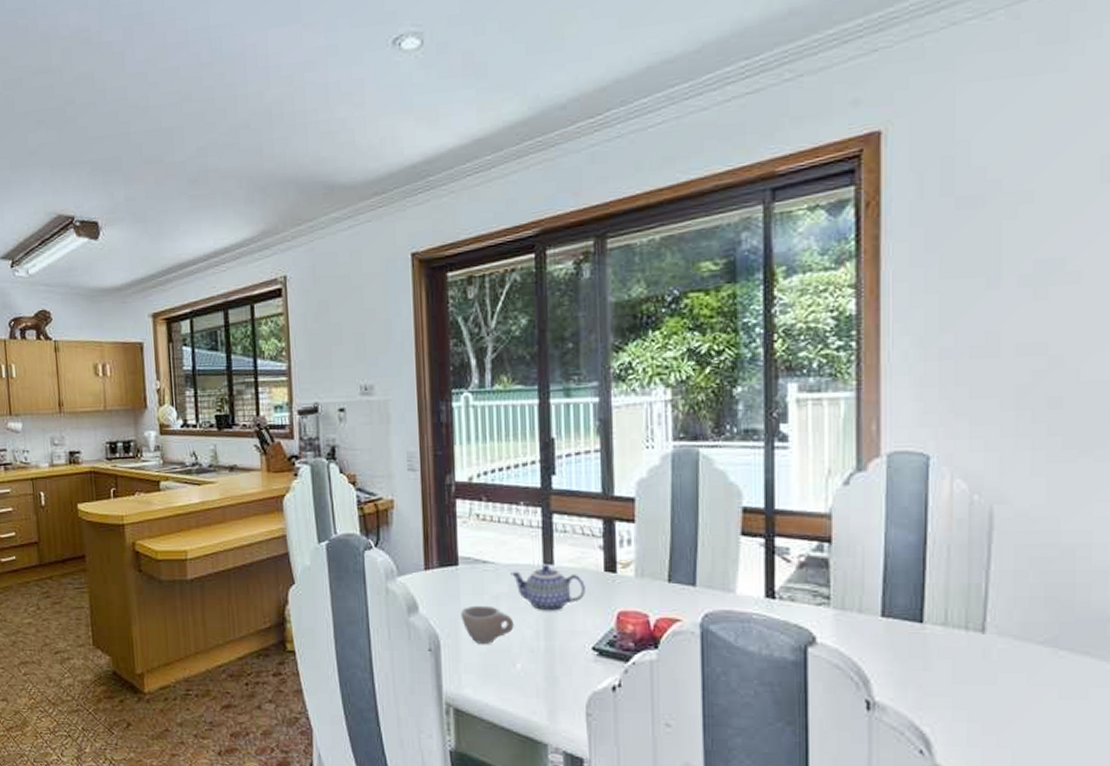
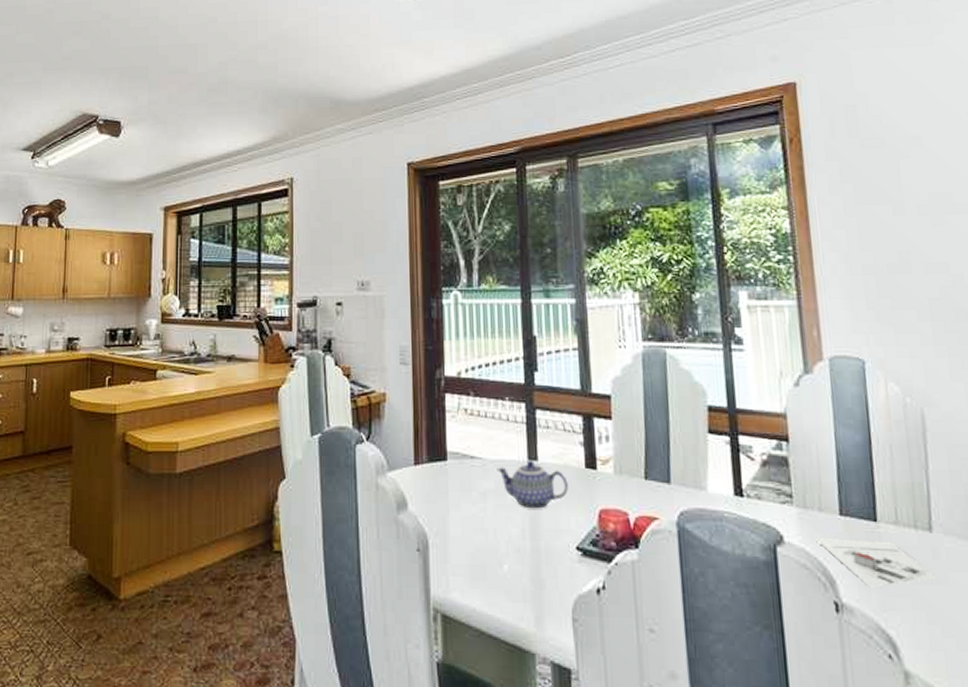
cup: present [461,605,514,644] -> none [449,502,501,543]
architectural model: none [852,638,984,688] -> present [816,537,937,589]

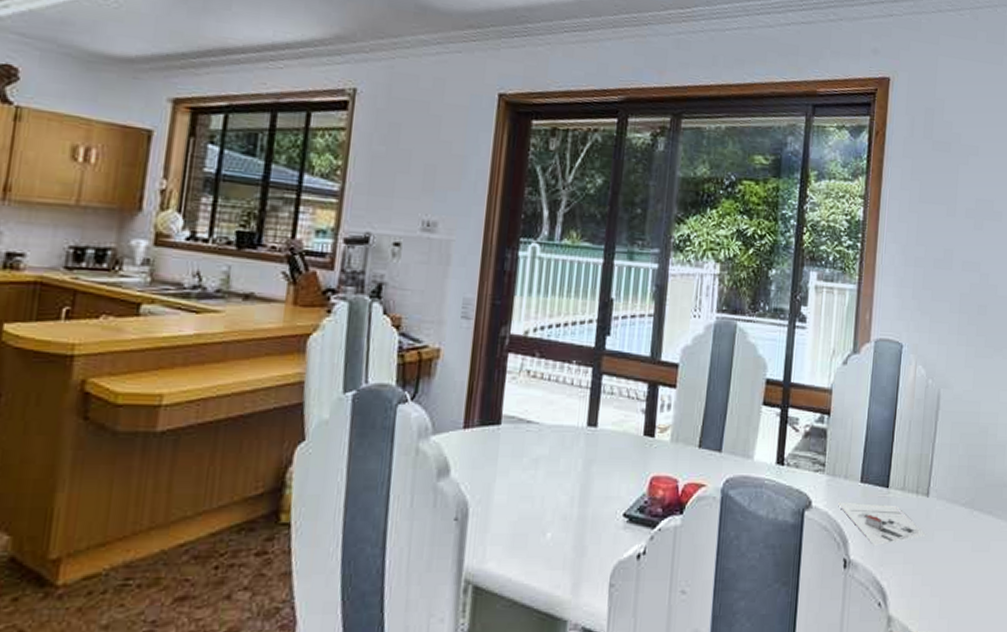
teapot: present [497,461,568,509] -> none [553,427,624,476]

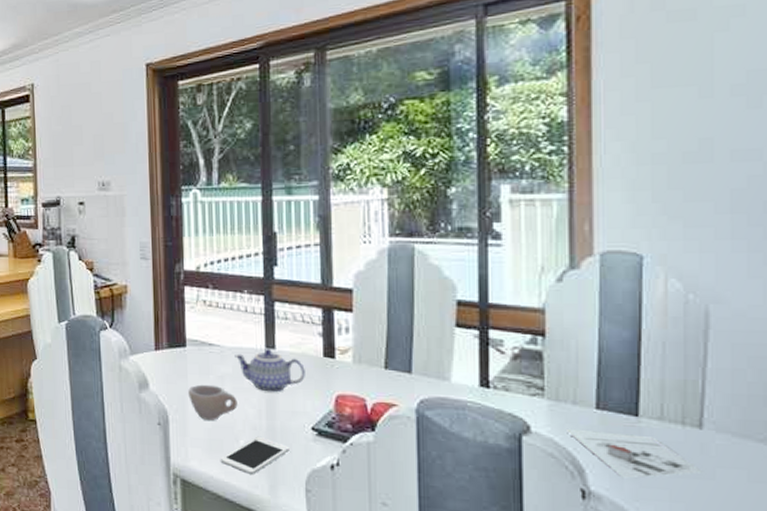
cup: none [495,469,550,511] -> present [188,384,238,420]
cell phone: none [523,528,599,572] -> present [221,437,290,474]
teapot: none [553,427,624,476] -> present [234,349,305,392]

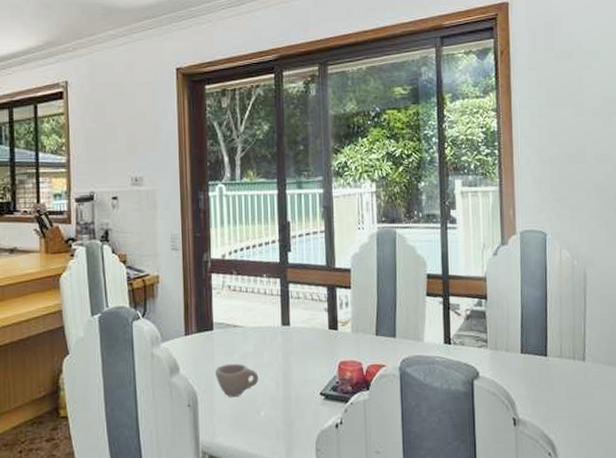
cell phone: present [221,437,290,474] -> none [245,407,302,442]
teapot: present [234,349,305,392] -> none [256,326,314,365]
architectural model: present [567,428,702,479] -> none [503,370,586,406]

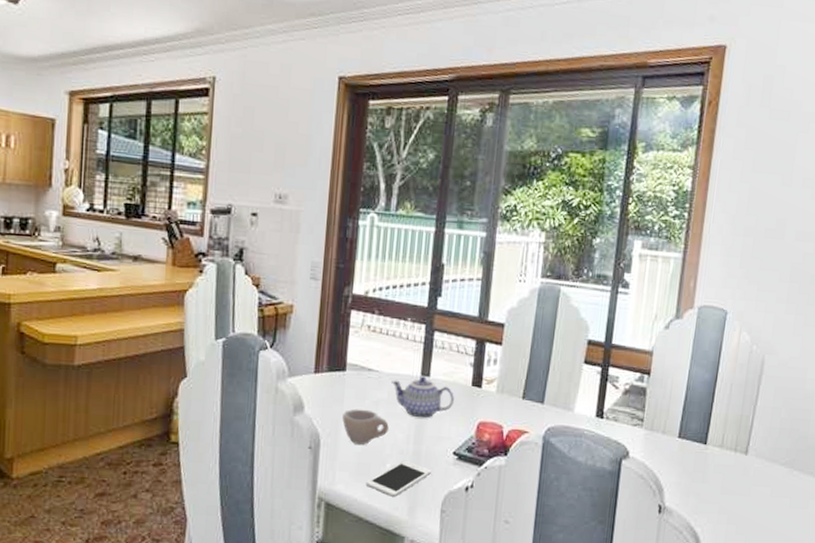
cell phone: none [245,407,302,442] -> present [366,461,431,497]
teapot: none [256,326,314,365] -> present [391,376,454,418]

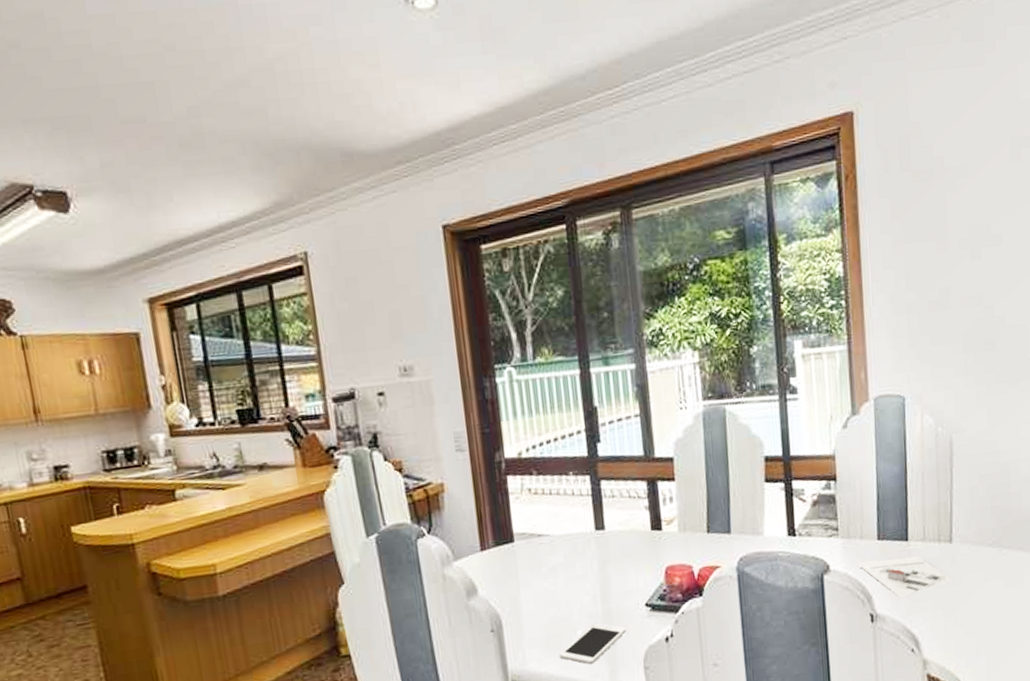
cup: present [342,409,389,445] -> none [520,578,572,617]
teapot: present [391,376,454,418] -> none [565,530,636,576]
architectural model: none [655,454,742,496] -> present [857,556,953,598]

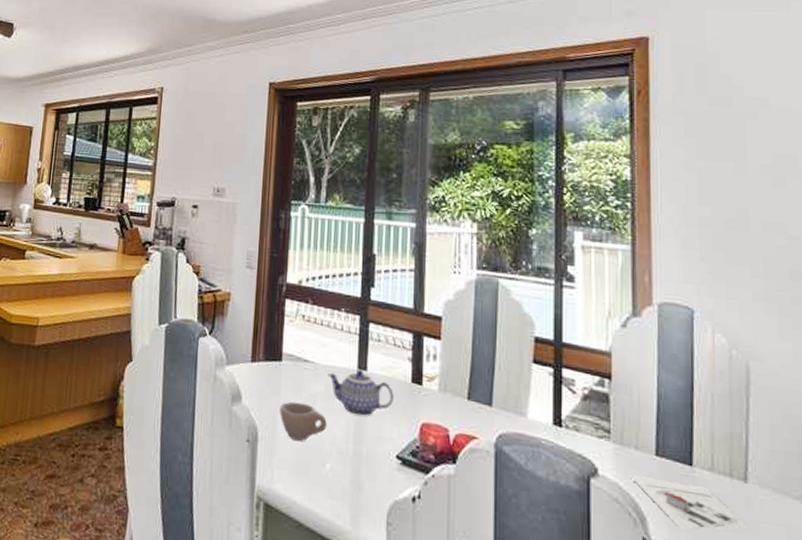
cup: none [520,578,572,617] -> present [280,401,327,441]
cell phone: present [560,623,626,664] -> none [306,462,374,502]
teapot: none [565,530,636,576] -> present [328,370,394,416]

